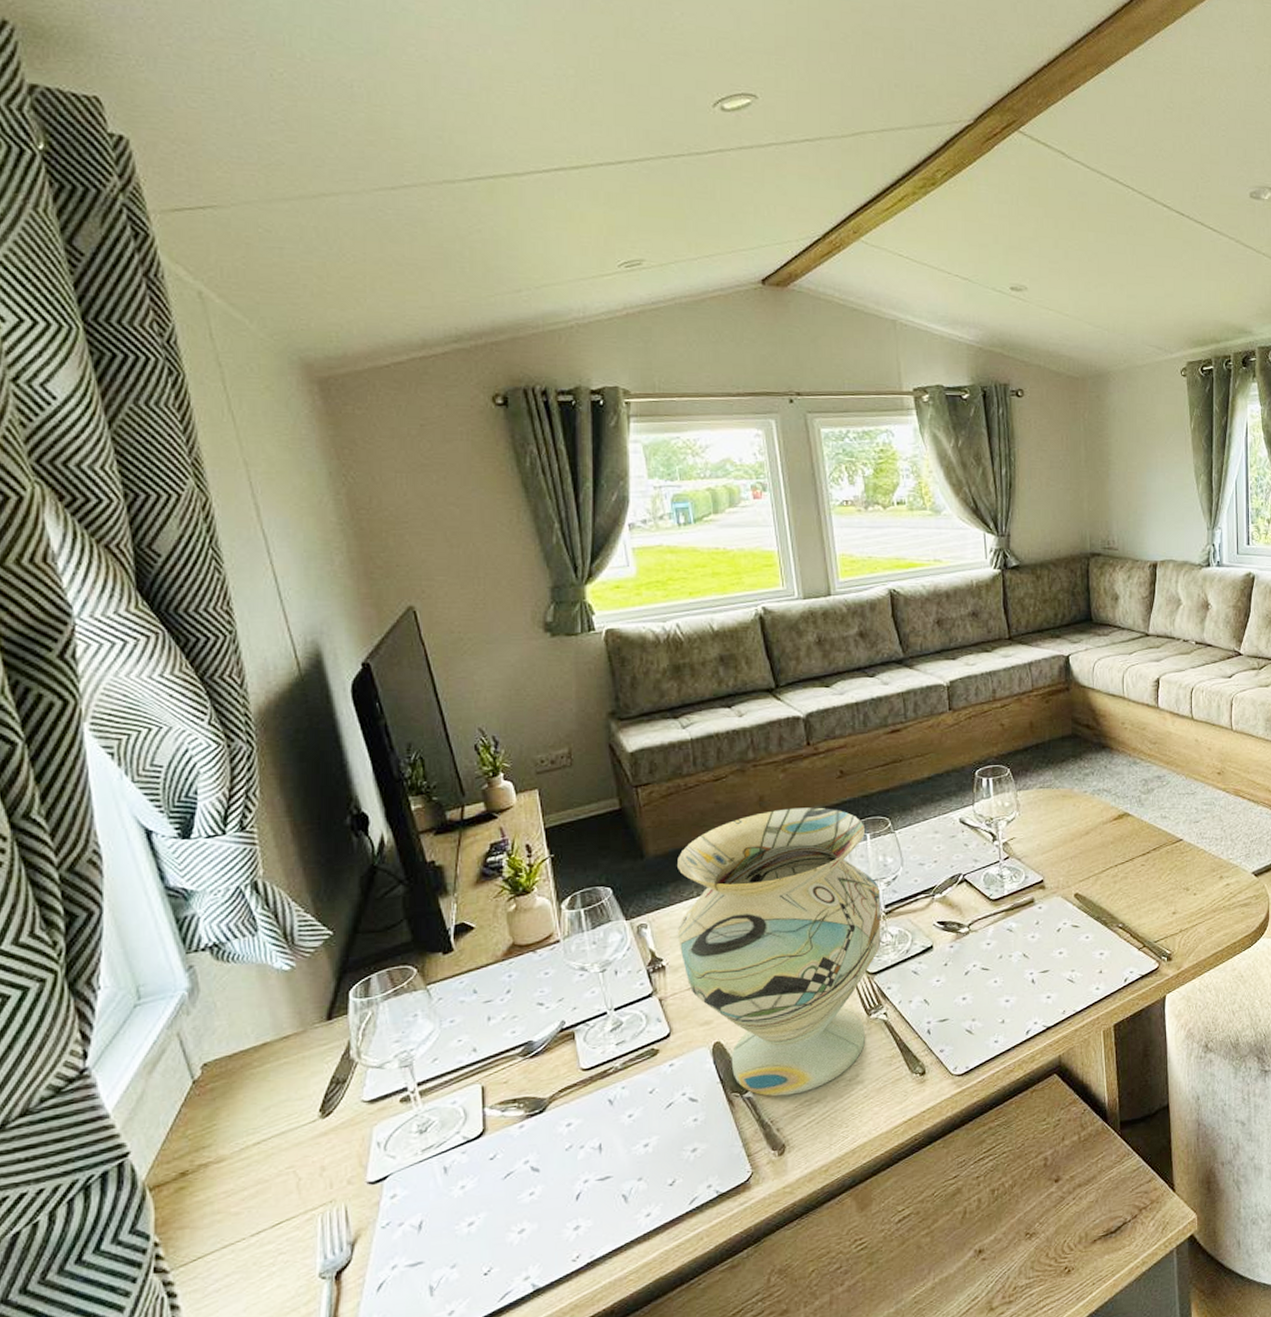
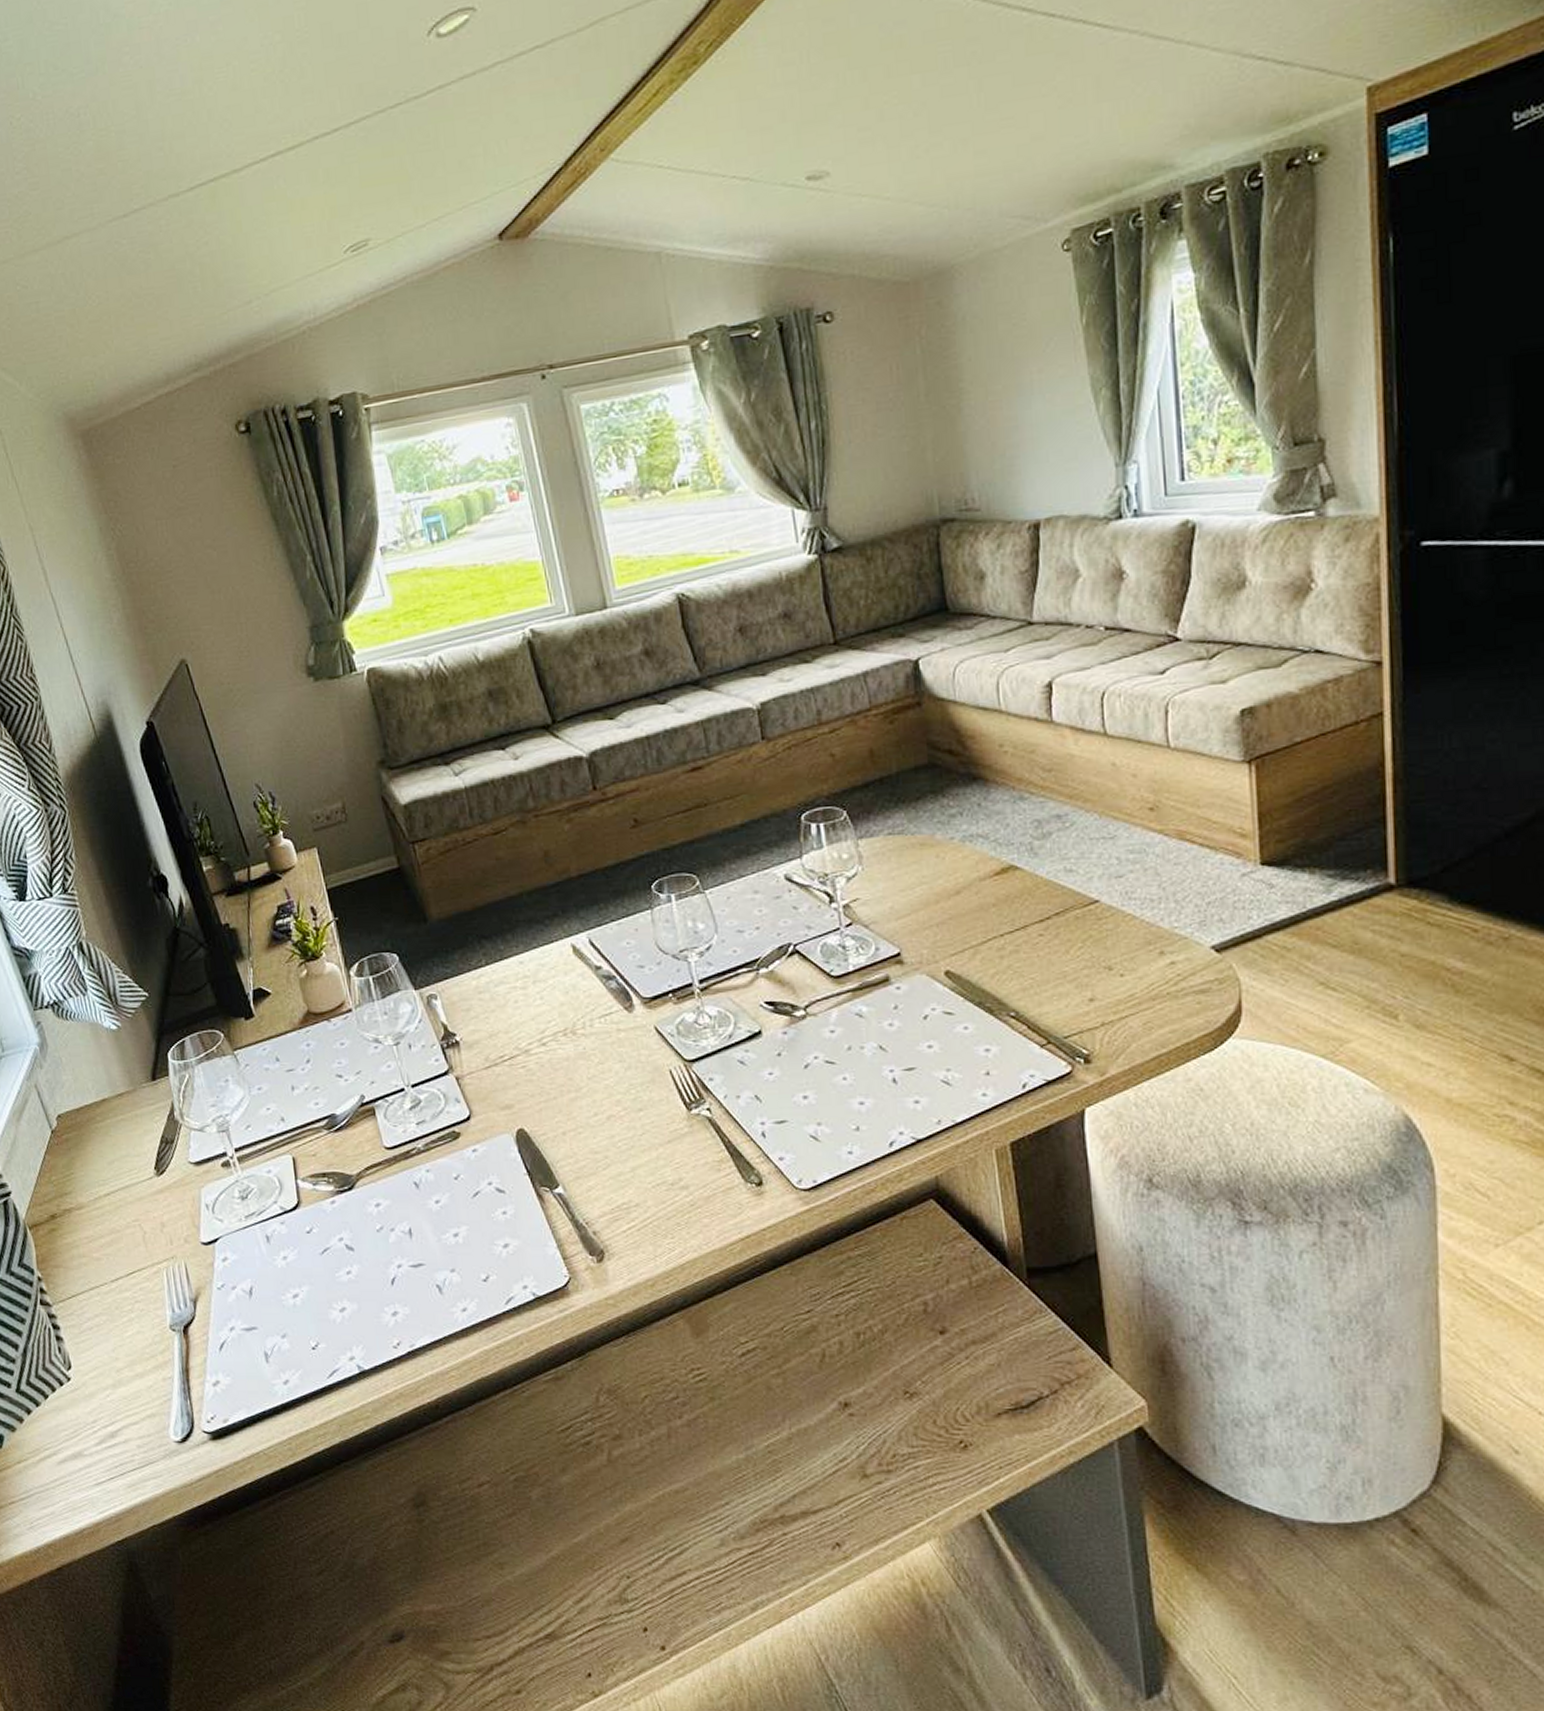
decorative vase: present [677,807,881,1097] -> none [462,863,698,1195]

